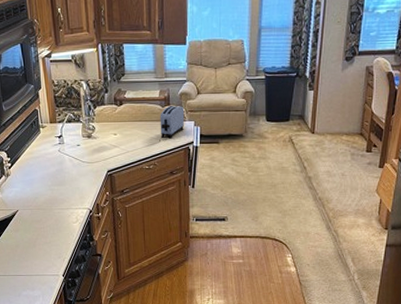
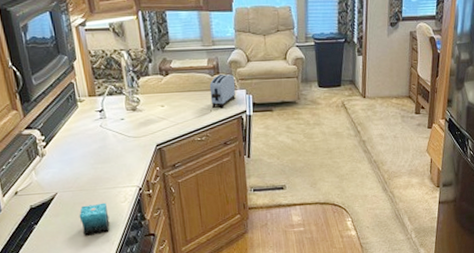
candle: none [35,222,62,251] -> present [79,202,110,236]

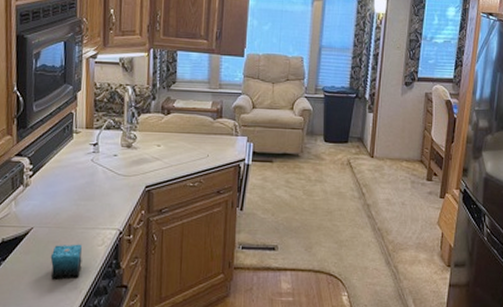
toaster: present [209,73,236,109] -> none [209,118,238,154]

